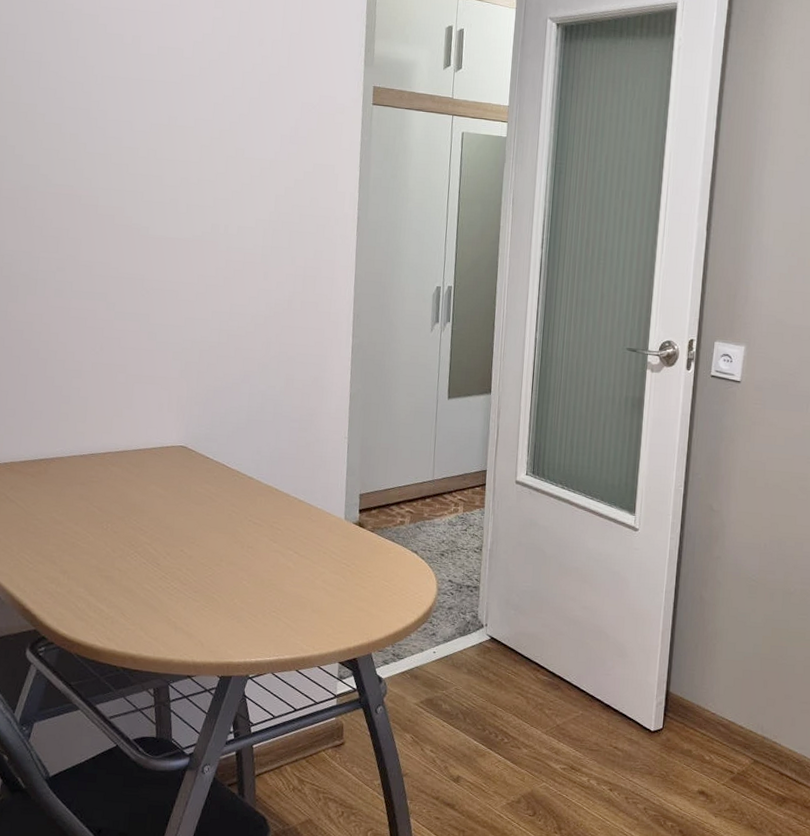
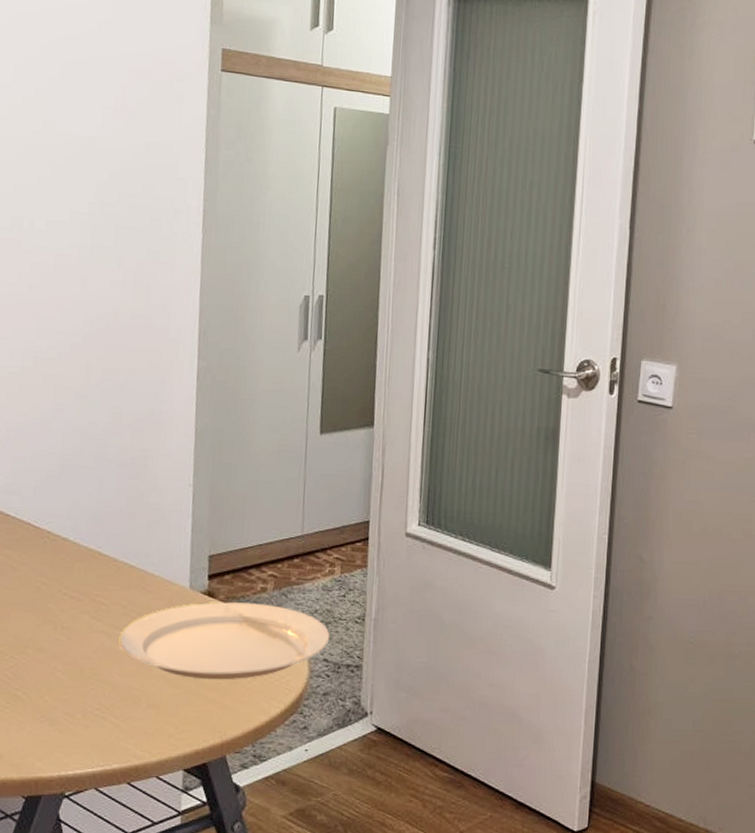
plate: none [291,531,454,593] -> present [120,602,330,680]

